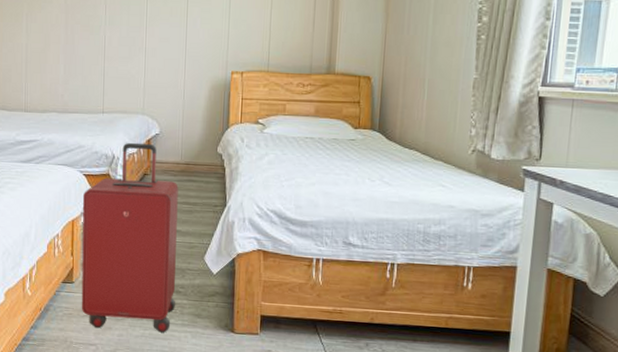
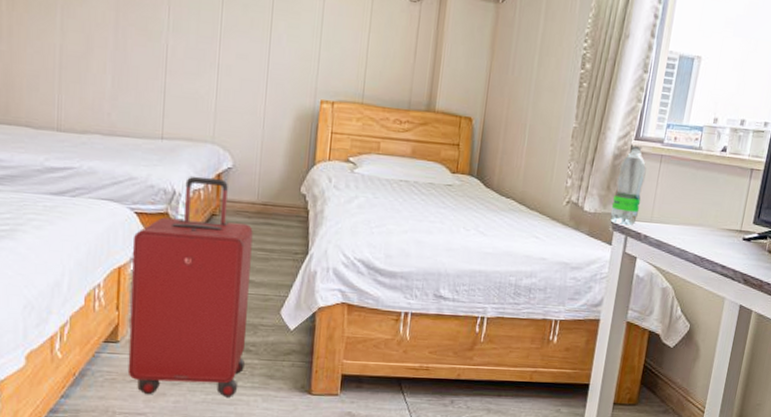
bottle: none [520,92,557,172] -> present [610,145,647,226]

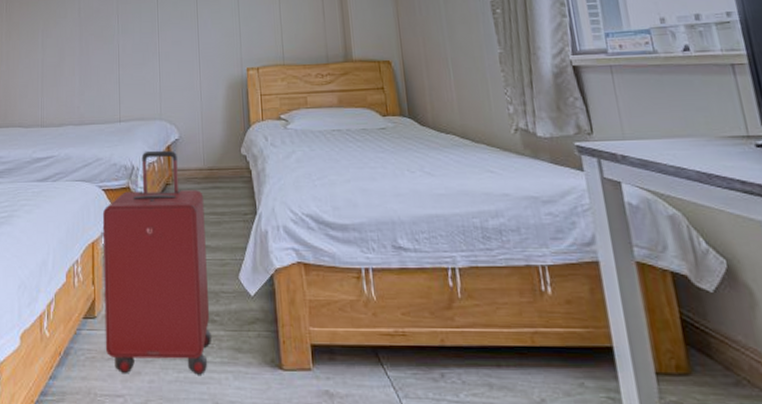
bottle: present [610,145,647,226] -> none [563,61,606,148]

